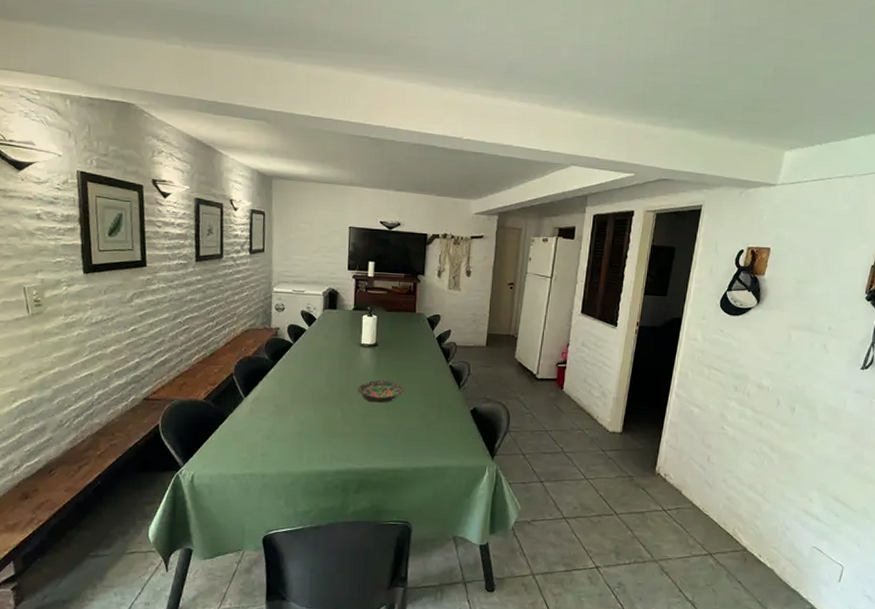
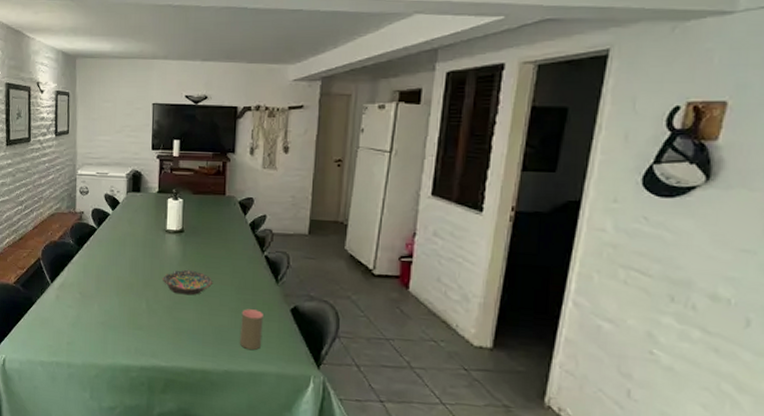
cup: none [427,412,447,448] -> present [240,309,263,351]

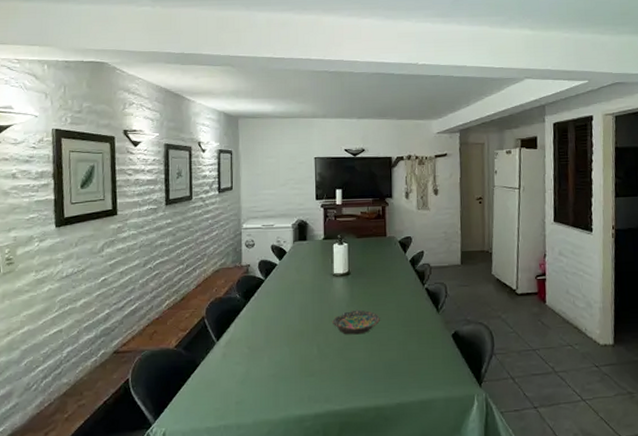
cup: present [240,309,263,351] -> none [409,340,429,380]

